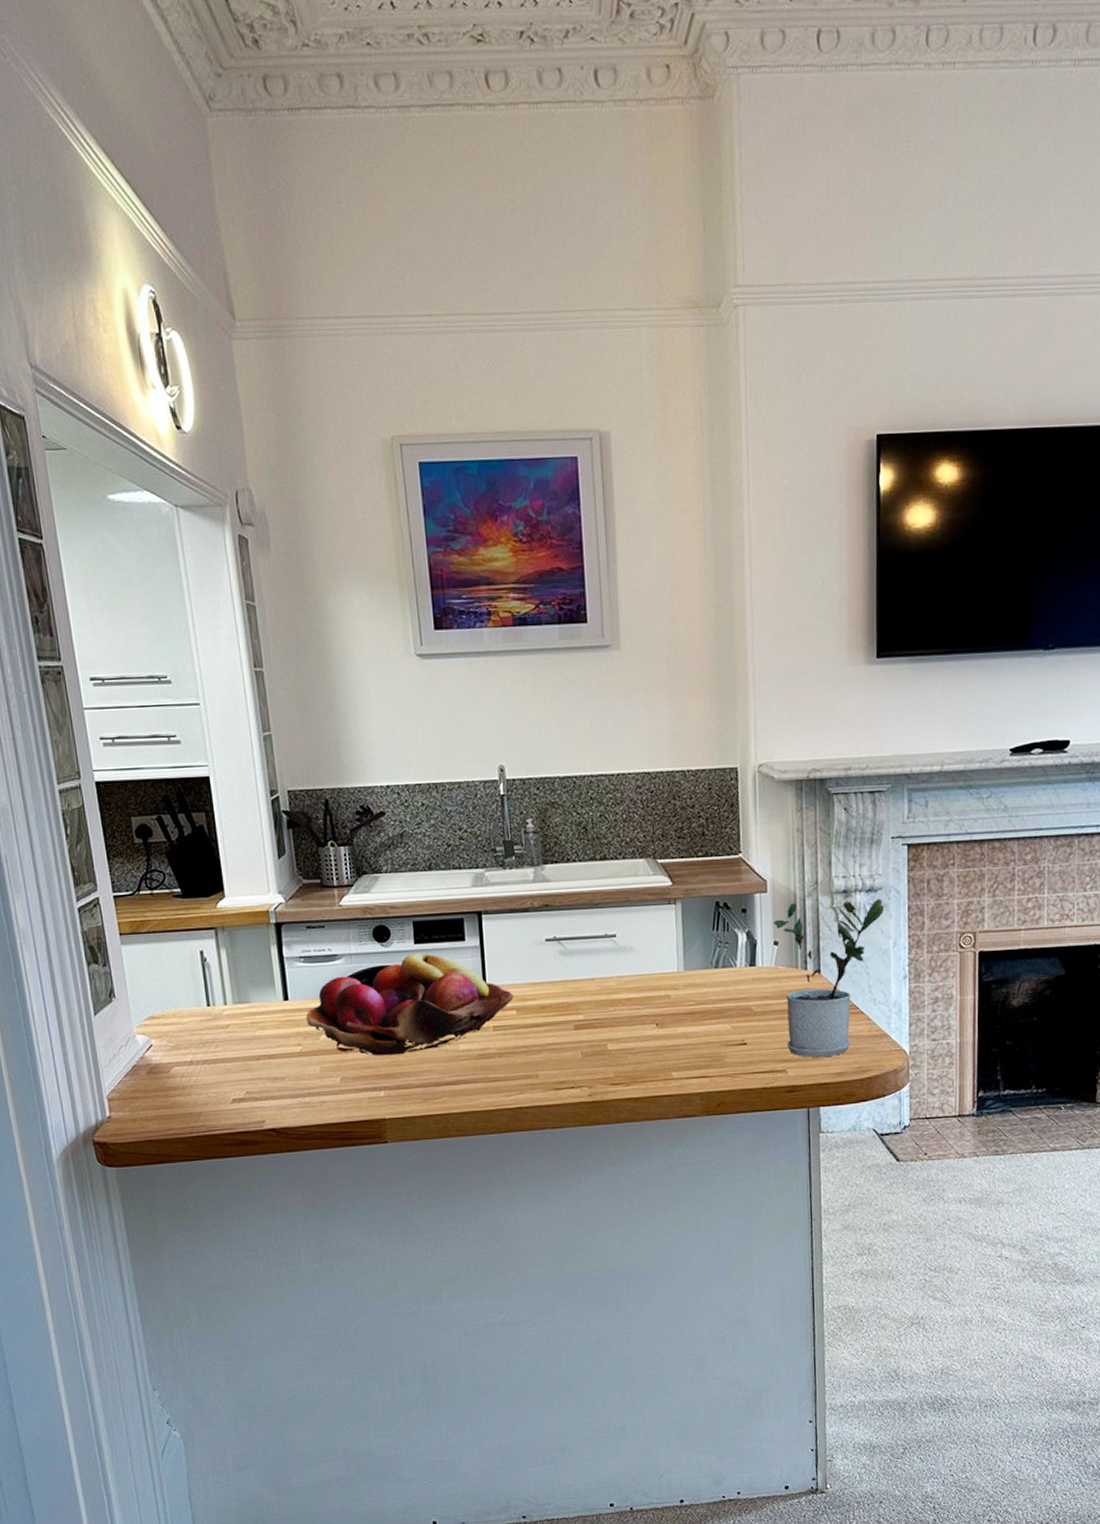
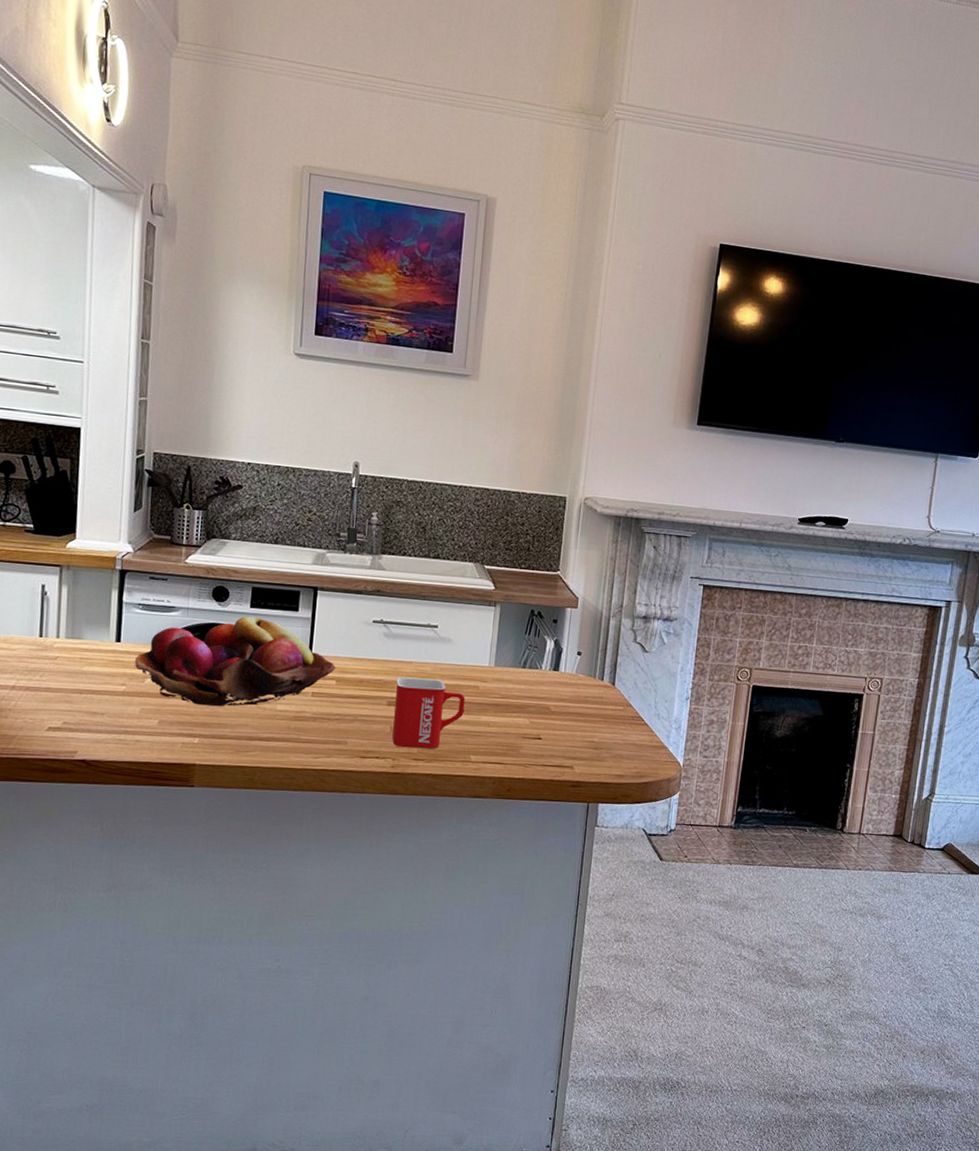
mug: none [580,994,658,1073] -> present [392,677,465,749]
potted plant: present [773,898,885,1058] -> none [577,621,677,760]

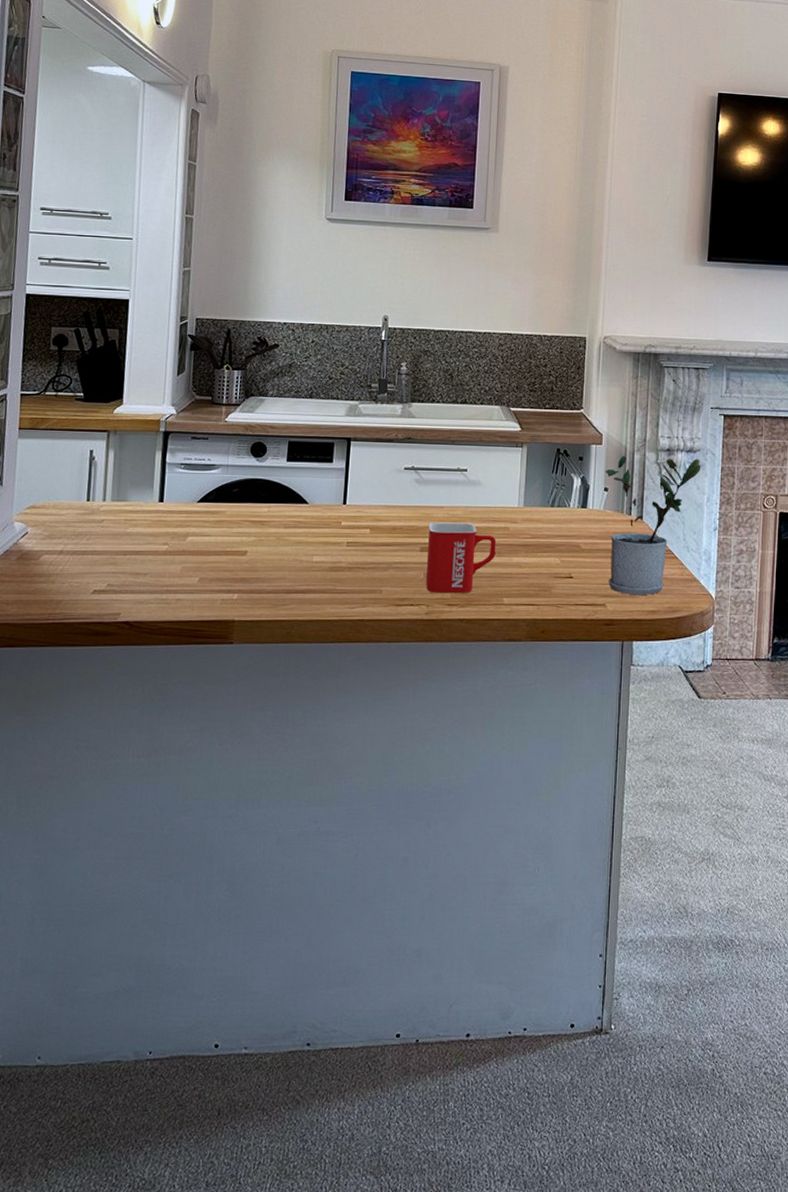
fruit basket: present [135,615,336,707] -> none [177,469,369,561]
potted plant: none [577,621,677,760] -> present [605,456,701,596]

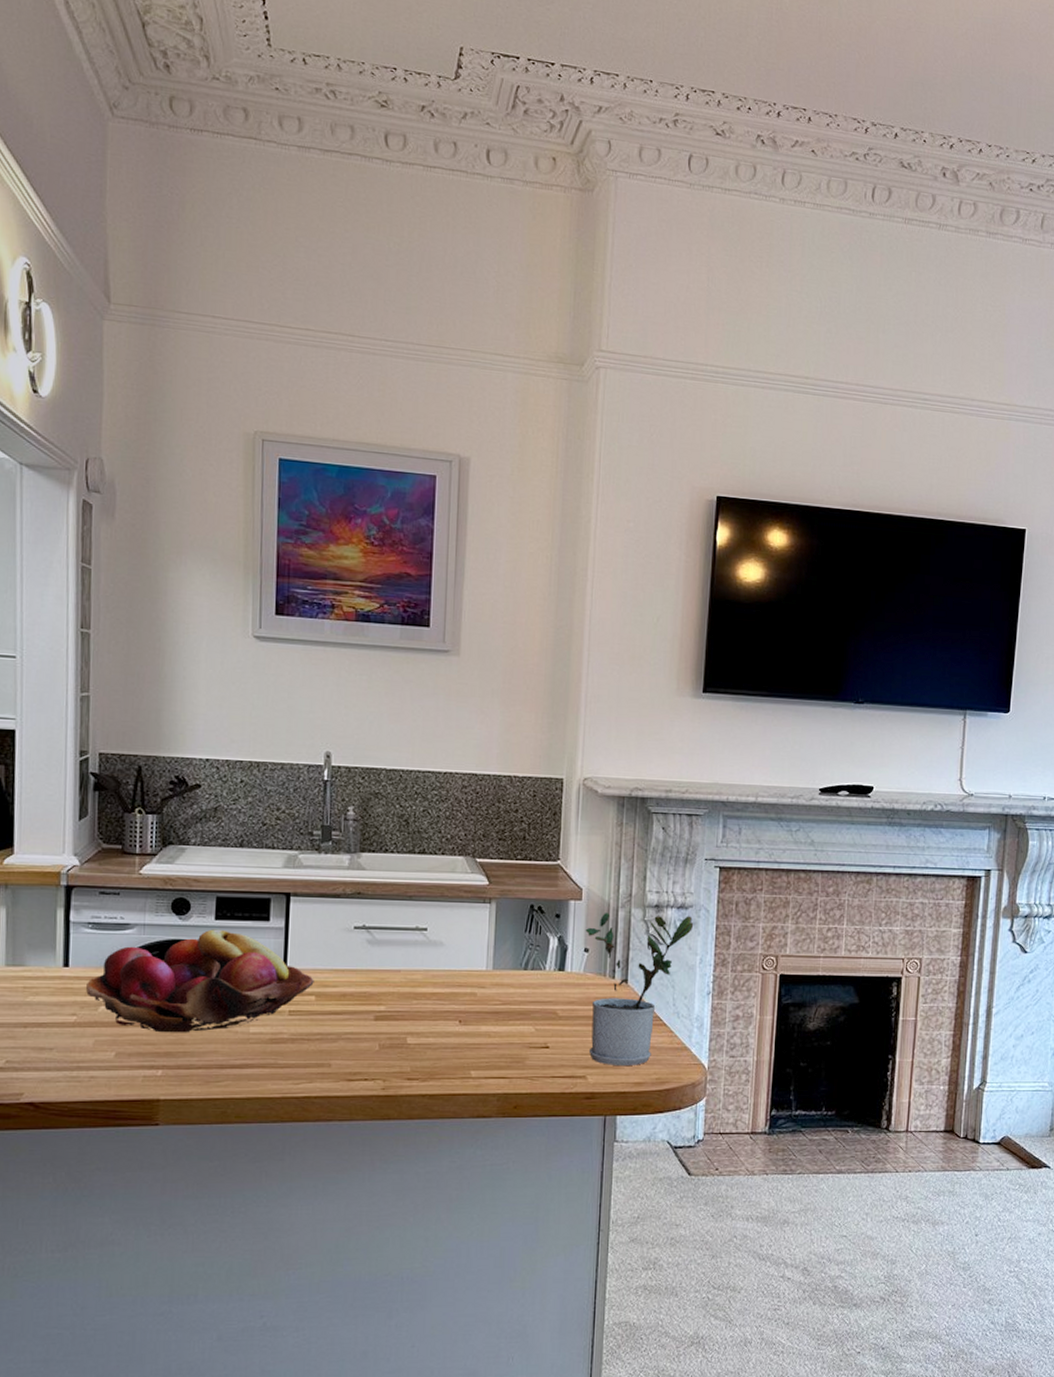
fruit basket: none [177,469,369,561] -> present [86,929,314,1033]
mug: present [426,522,496,594] -> none [382,987,462,1067]

